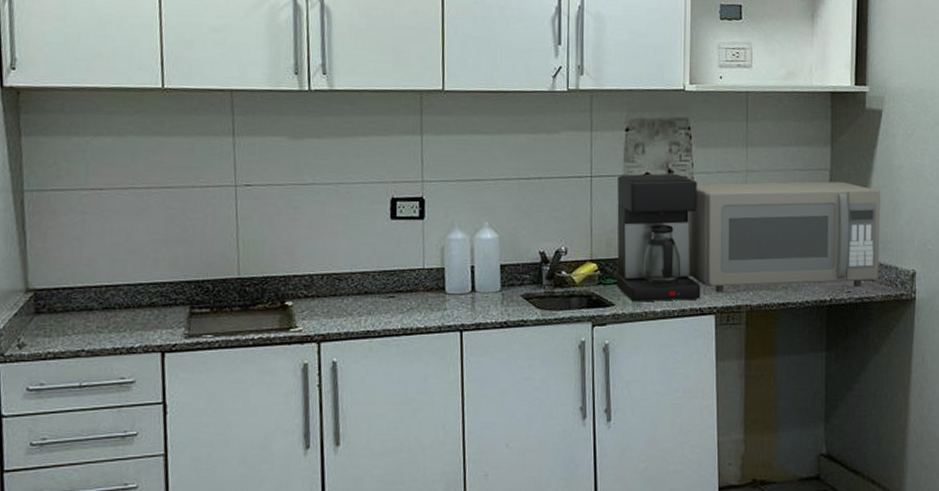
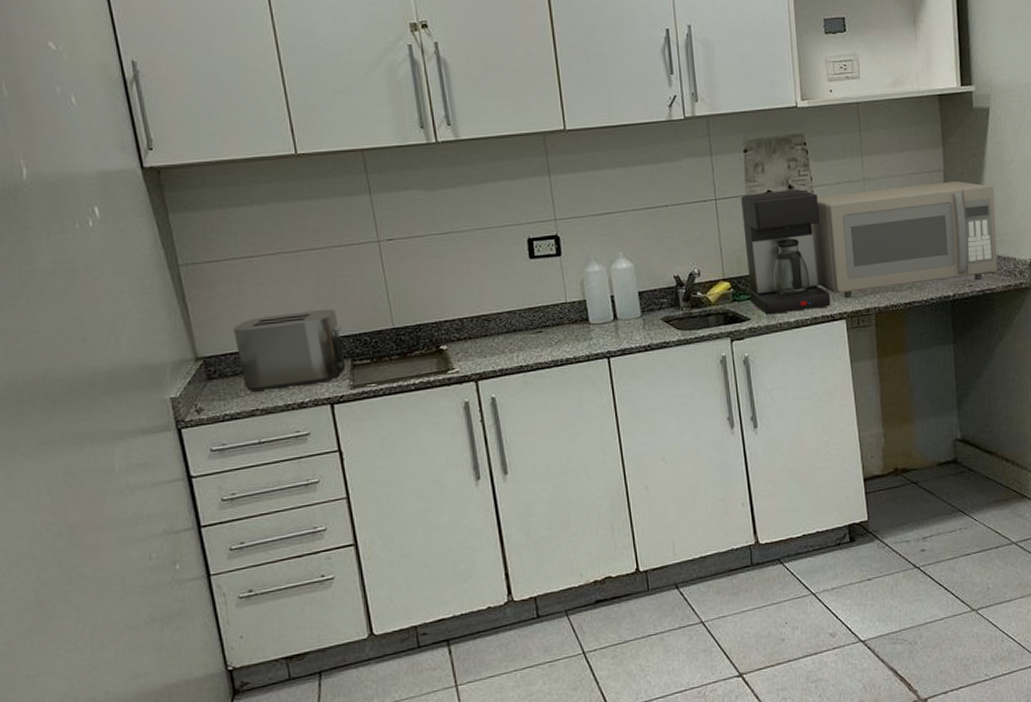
toaster: none [69,250,185,332] -> present [232,308,346,392]

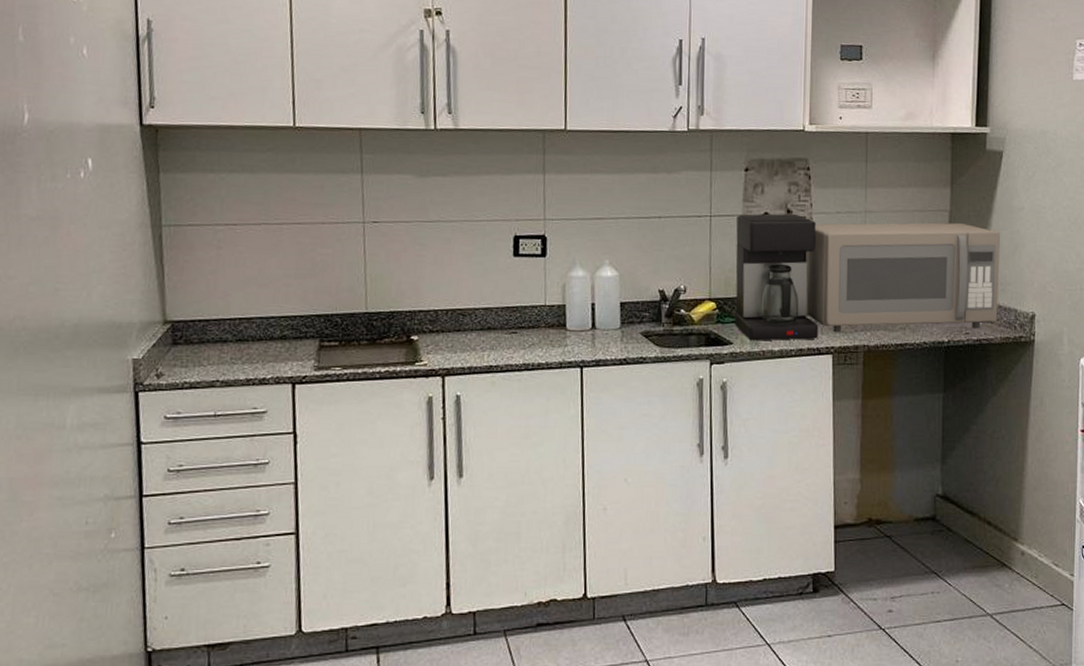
toaster: present [232,308,346,392] -> none [205,285,315,363]

